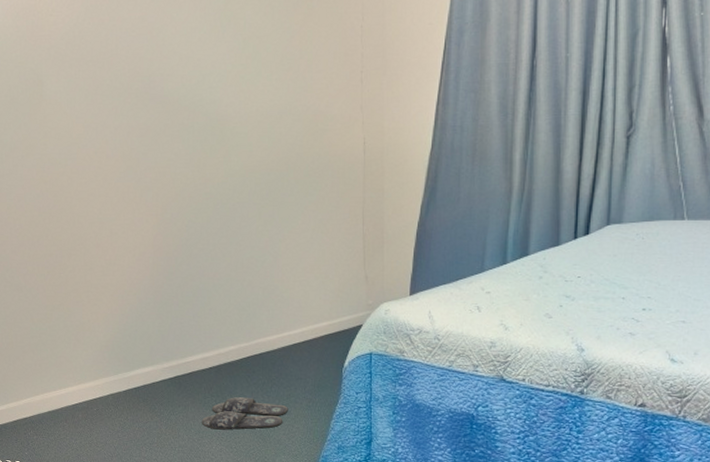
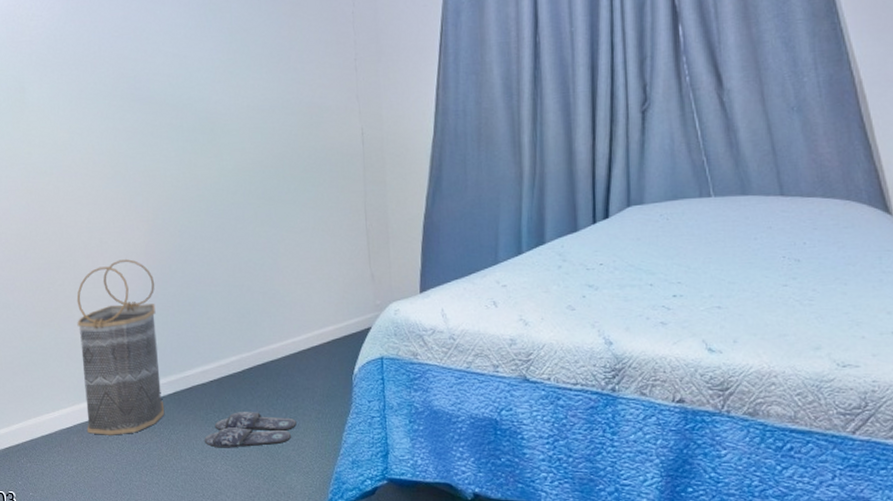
basket: none [85,250,166,414] -> present [76,259,165,435]

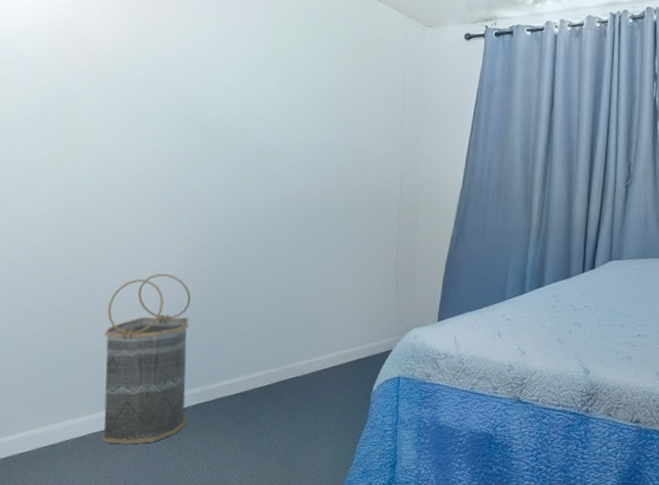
slippers: present [204,412,297,448] -> none [223,424,315,458]

